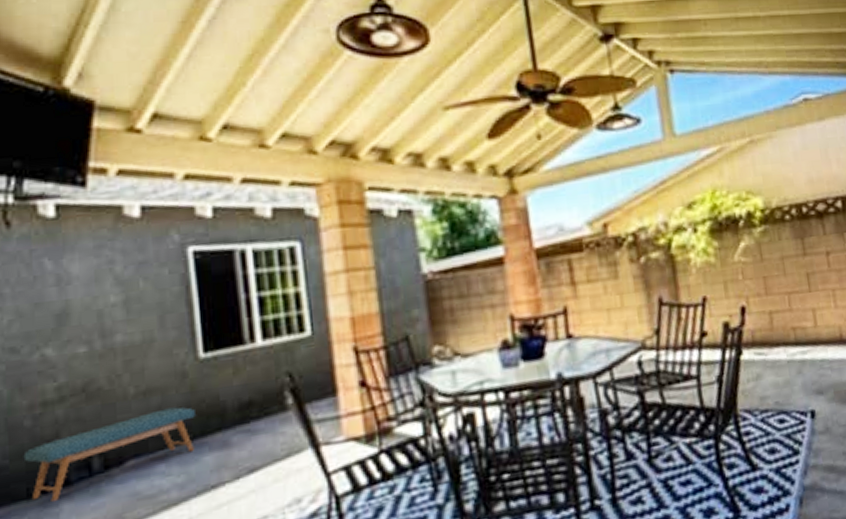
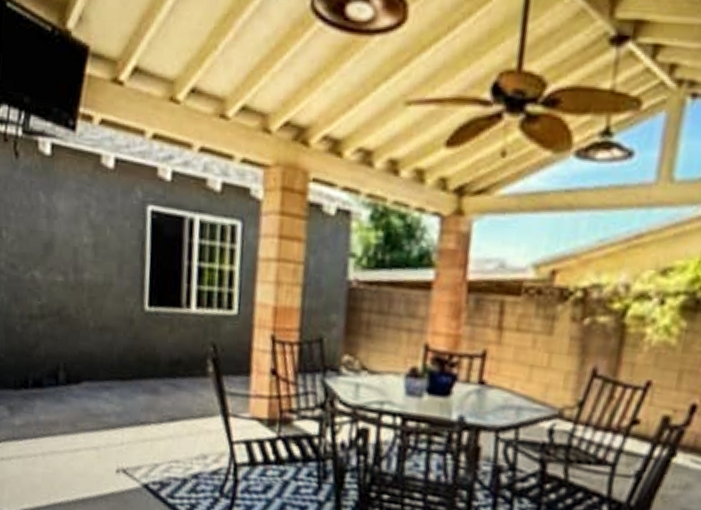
bench: present [23,407,195,503] -> none [14,346,136,398]

